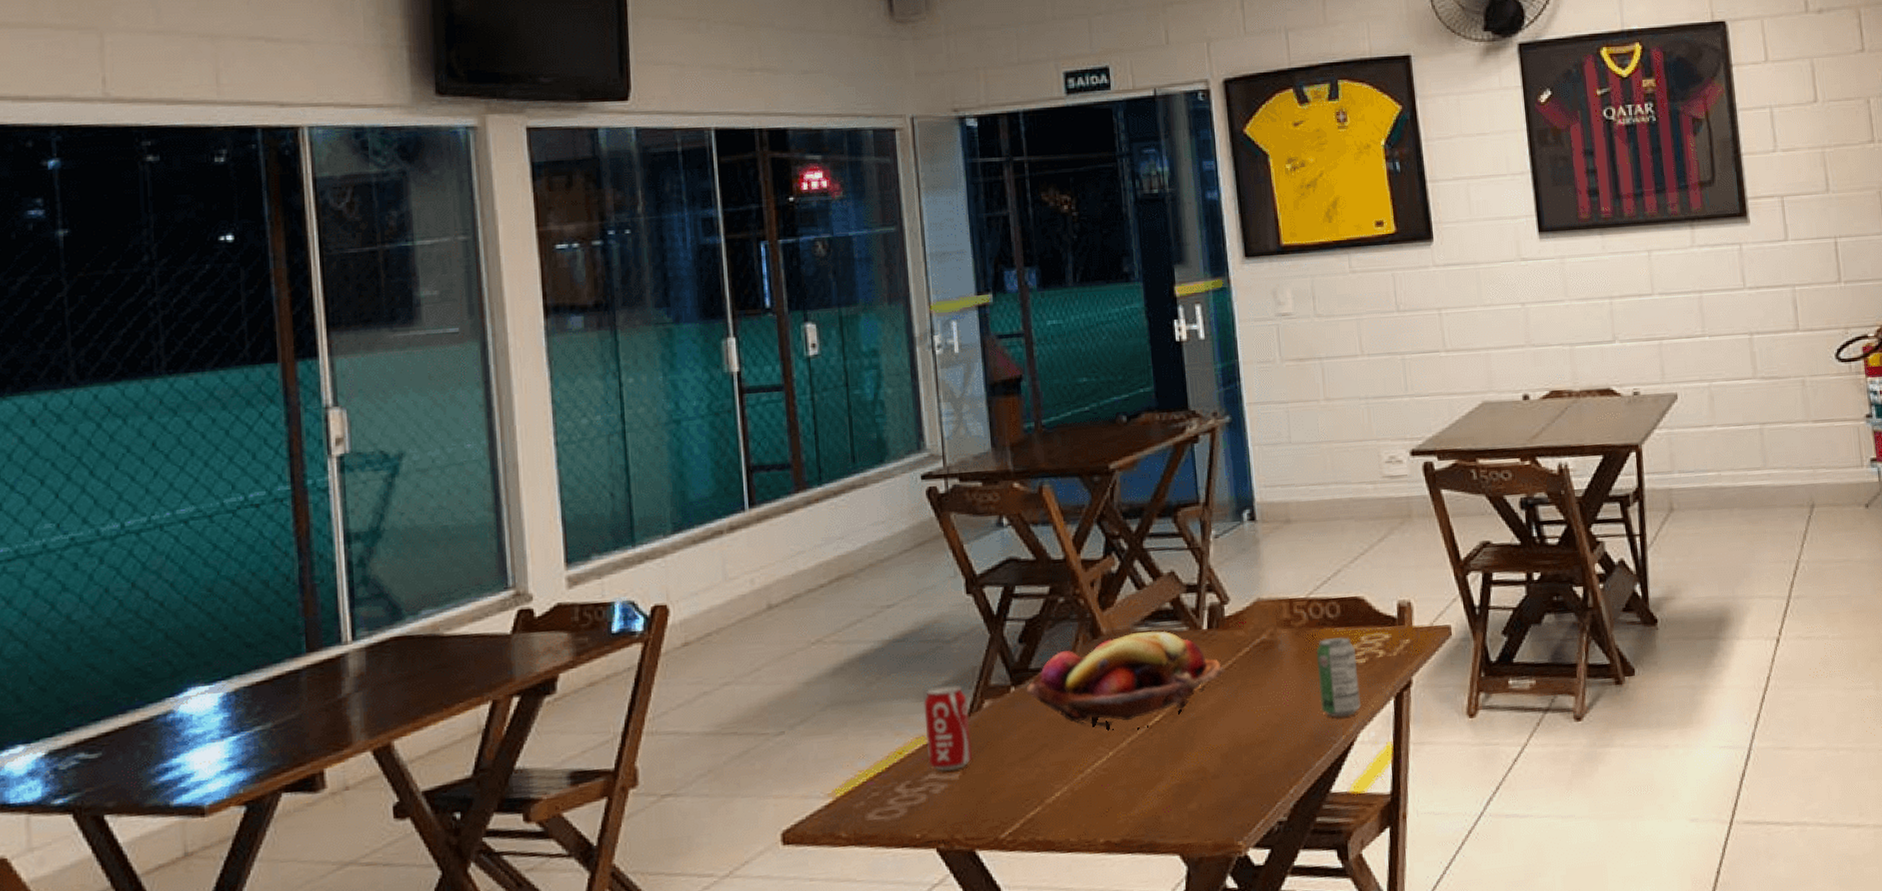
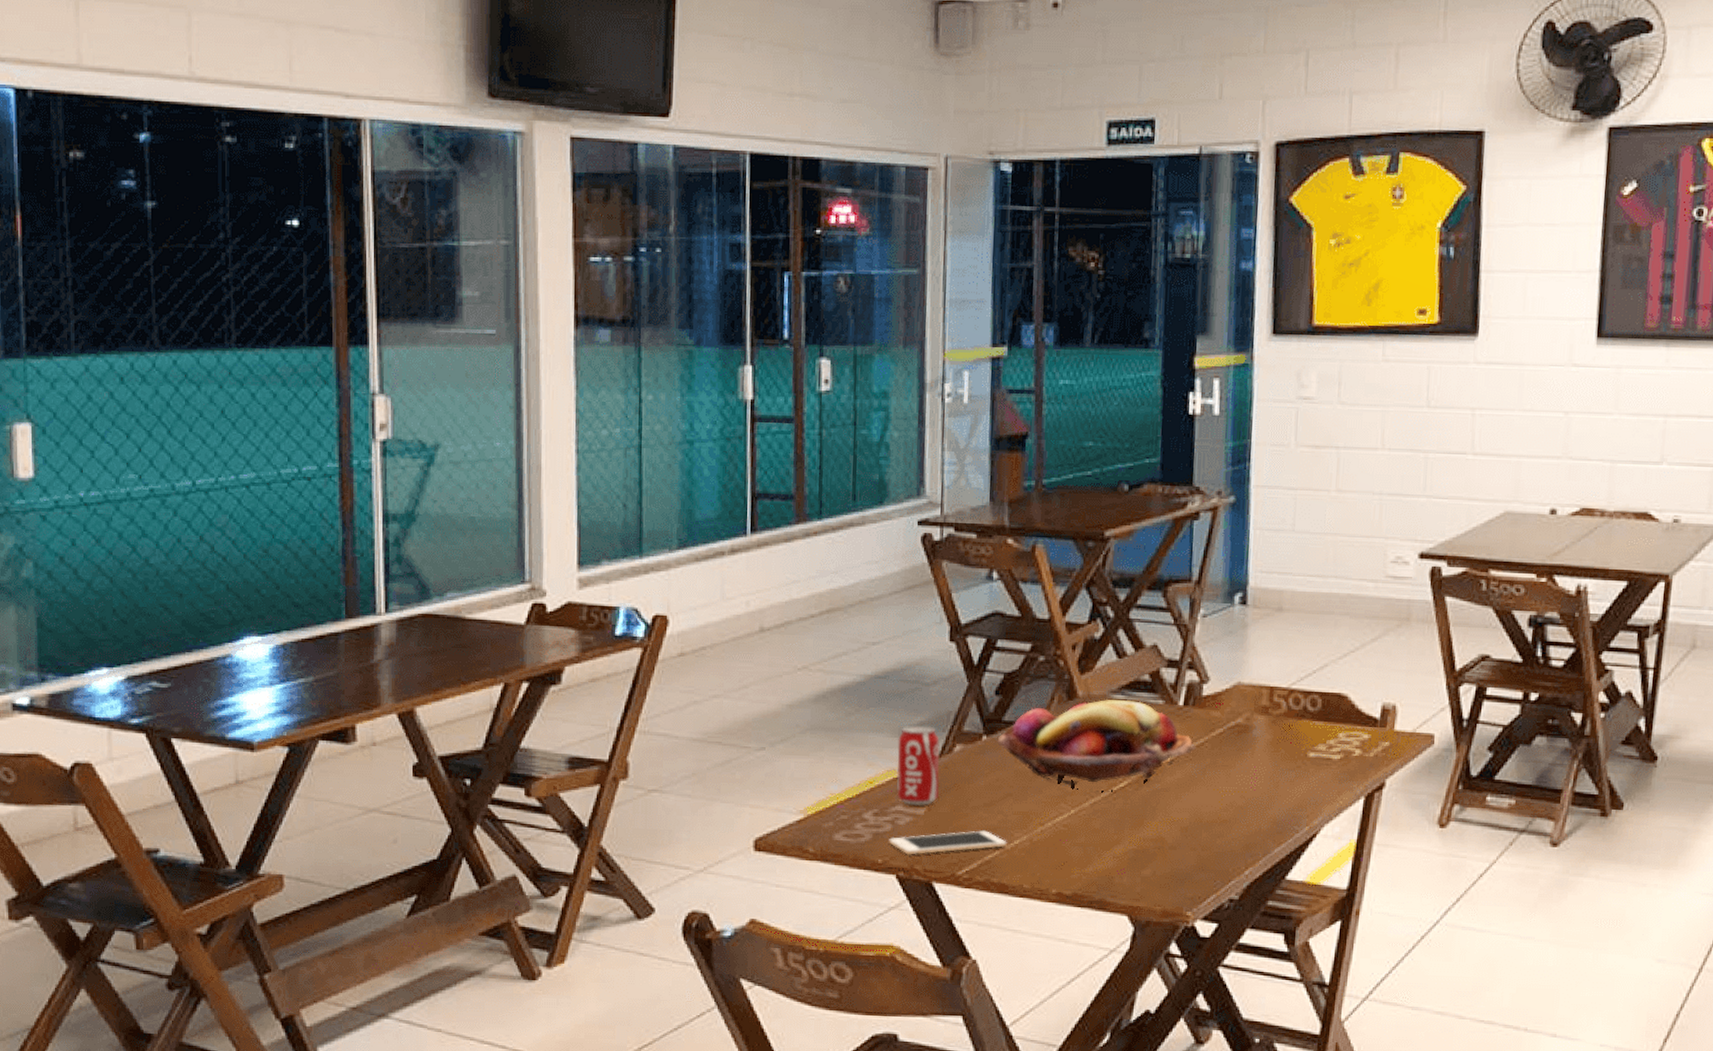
cell phone: none [925,787,1048,825] -> present [889,830,1007,855]
beverage can: present [1316,636,1361,717] -> none [1288,729,1331,809]

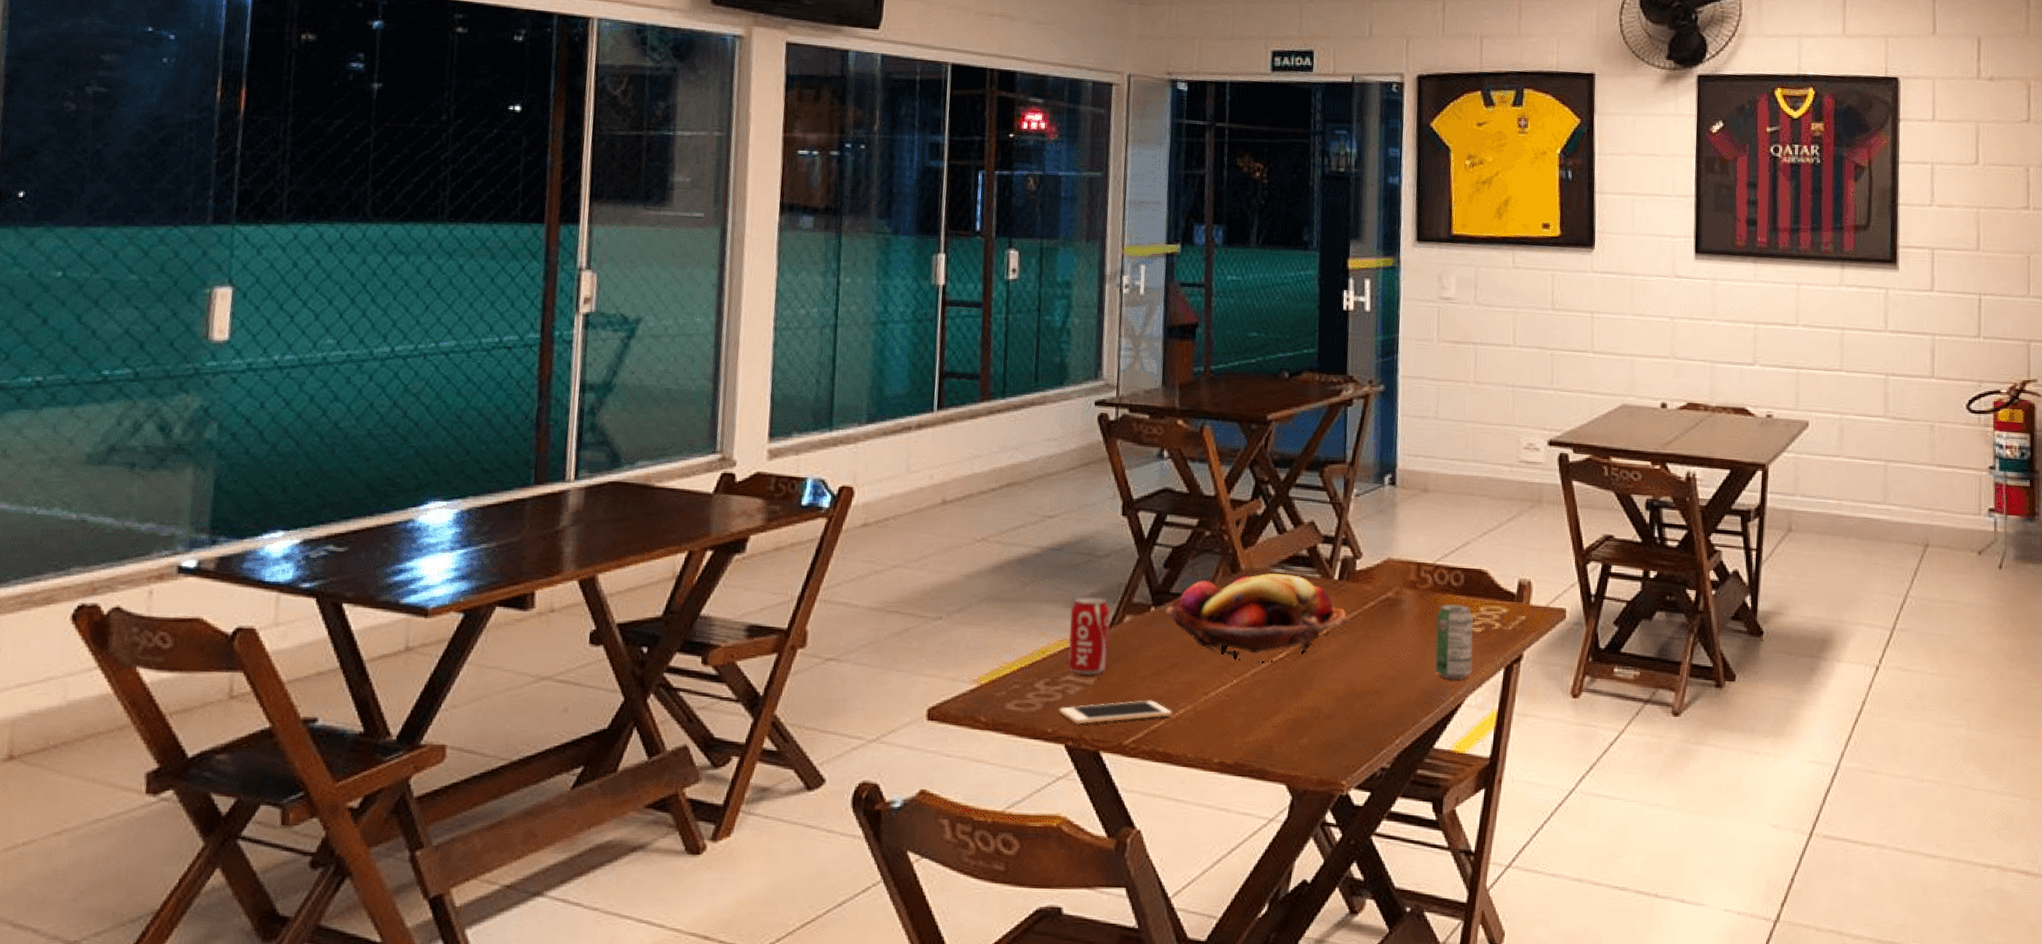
beverage can: none [1288,729,1331,809] -> present [1434,603,1473,679]

